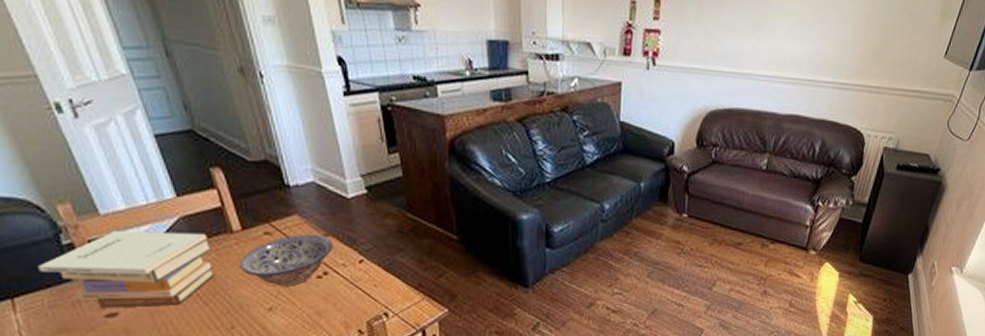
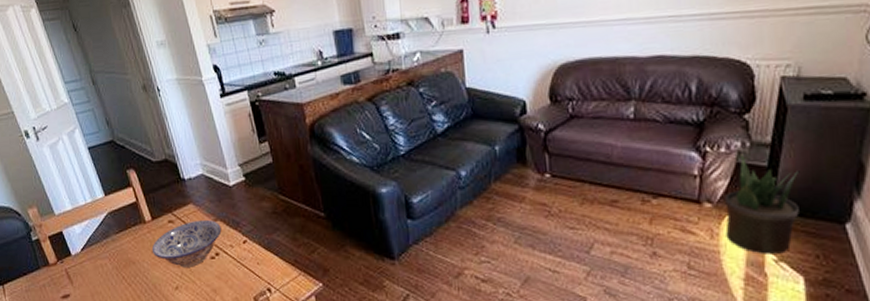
books: present [38,231,216,308] -> none [18,224,135,291]
planter: none [822,212,883,297] -> present [725,155,799,254]

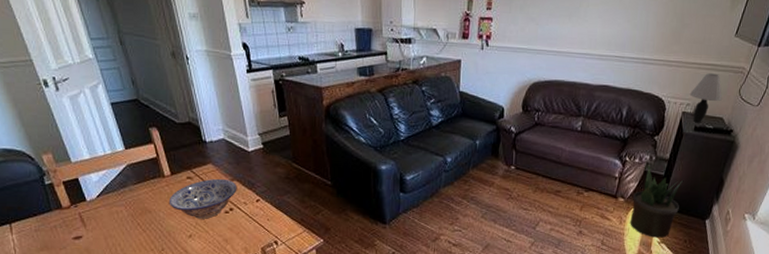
table lamp: none [787,18,840,89] -> present [689,73,722,123]

